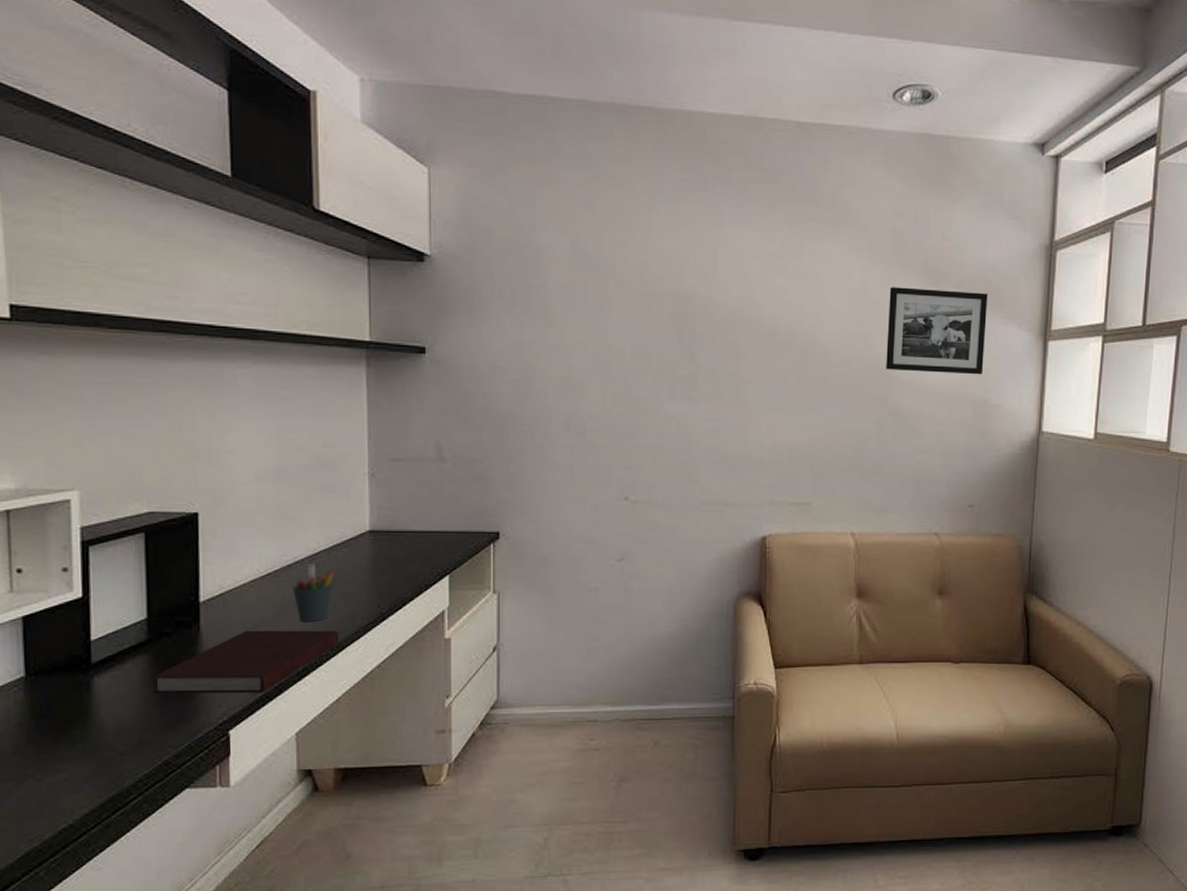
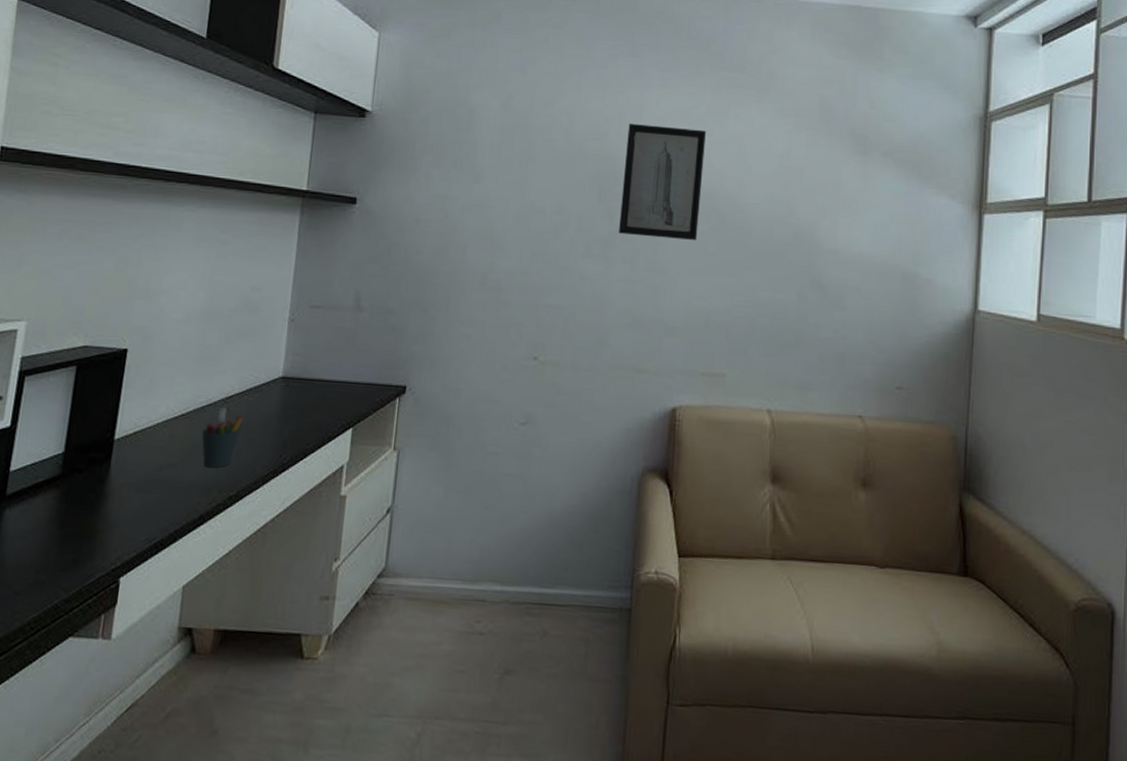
notebook: present [153,630,339,693] -> none [56,472,239,540]
wall art: none [701,261,782,377] -> present [619,124,706,240]
picture frame: present [886,287,988,375] -> none [809,153,918,247]

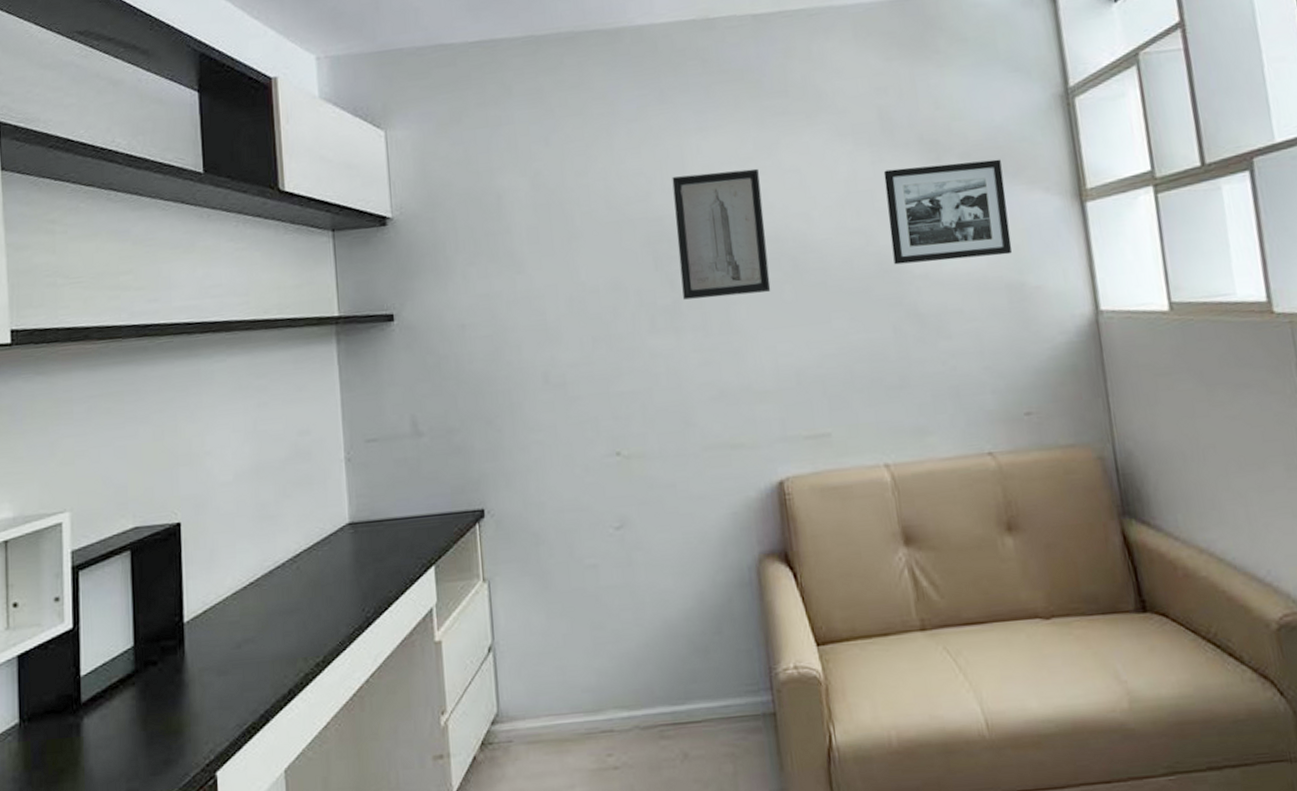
pen holder: present [202,408,243,468] -> none [275,568,316,635]
picture frame: none [809,153,918,247] -> present [883,159,1013,265]

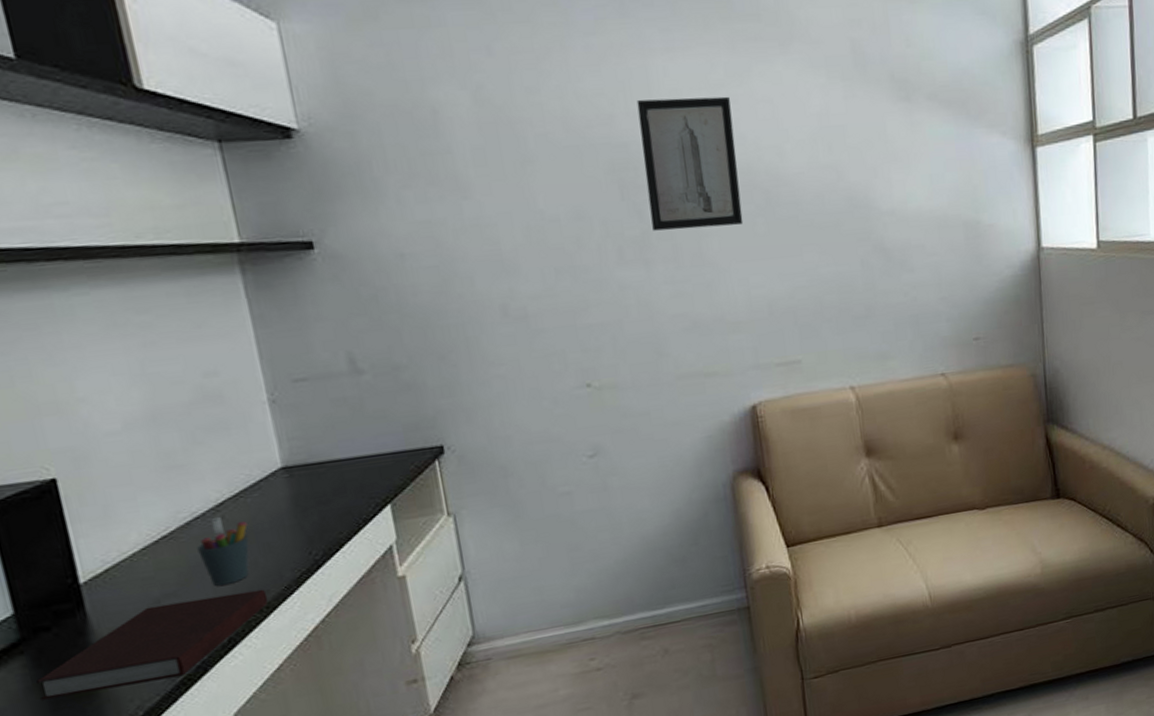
notebook: none [140,642,325,733] -> present [36,589,268,700]
pen holder: none [275,568,316,635] -> present [197,517,249,586]
picture frame: present [883,159,1013,265] -> none [855,101,971,201]

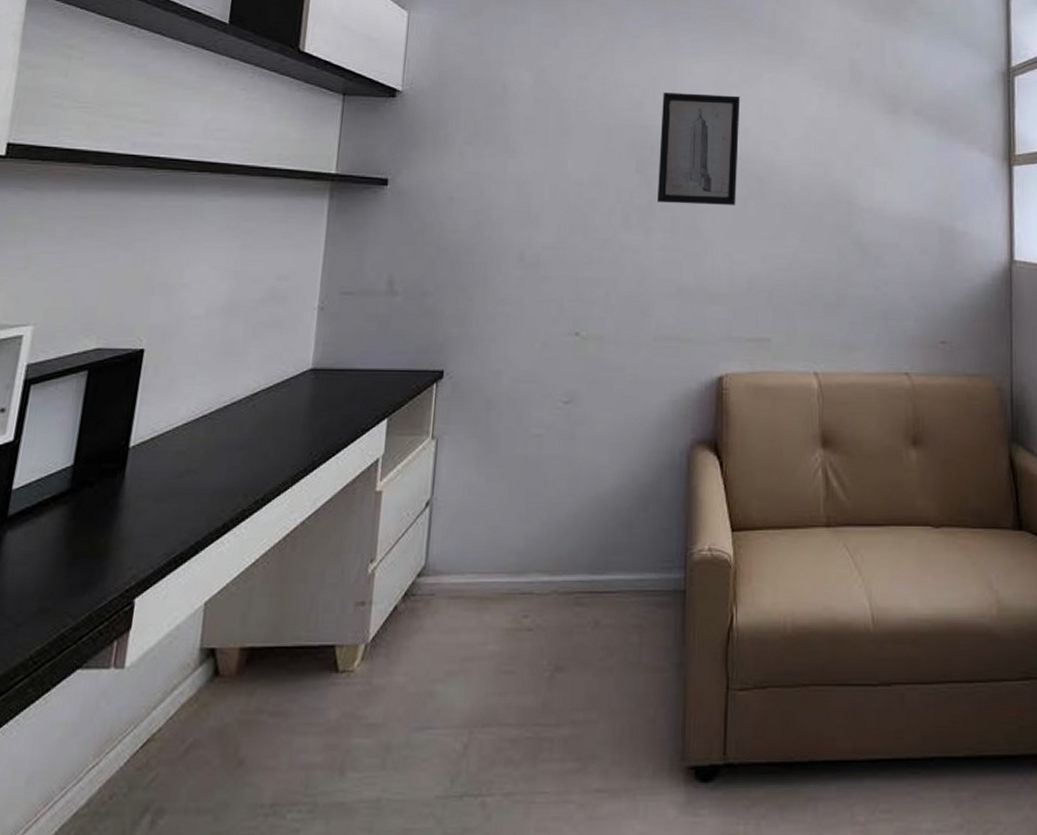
notebook: present [36,589,268,700] -> none [64,479,266,553]
pen holder: present [197,517,249,586] -> none [225,406,270,470]

